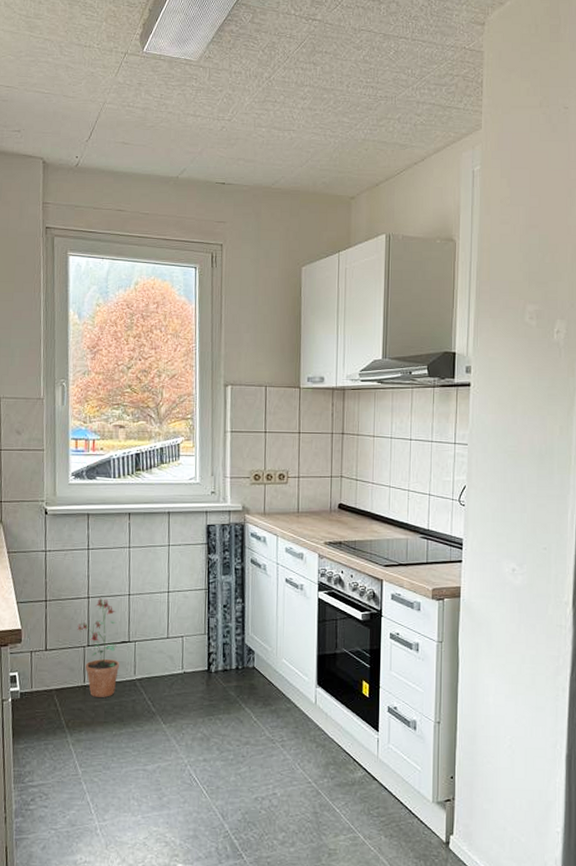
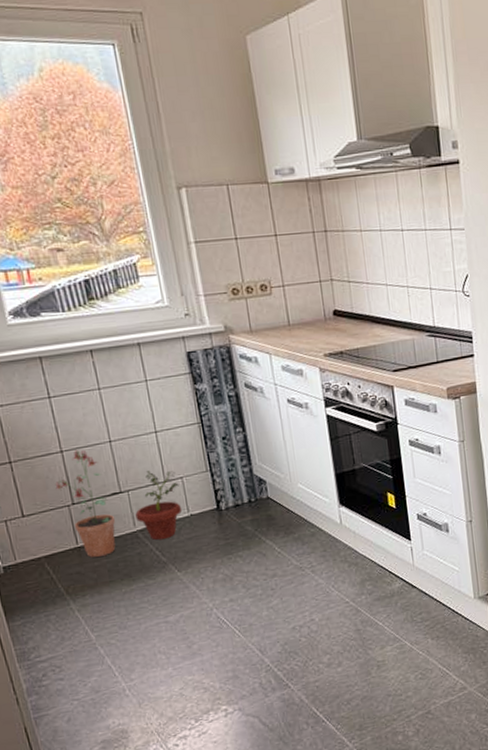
potted plant: none [137,626,179,692] -> present [135,471,183,541]

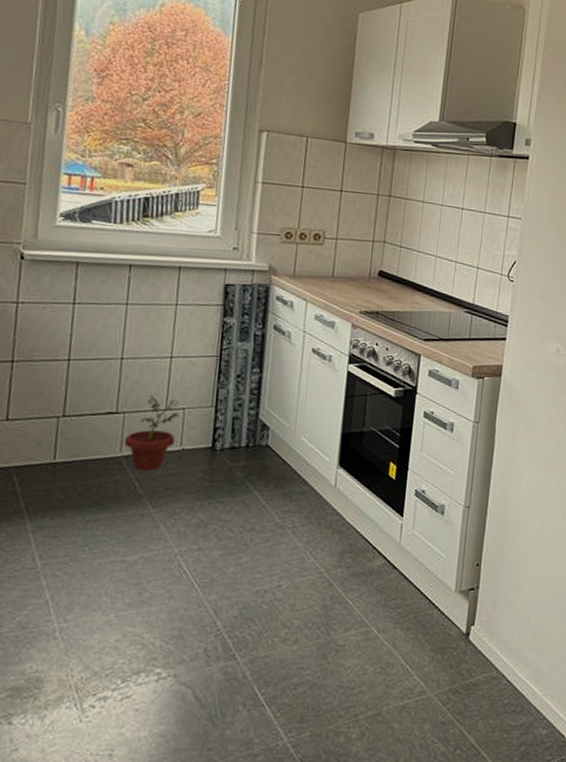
potted plant: present [55,450,116,557] -> none [51,361,103,477]

